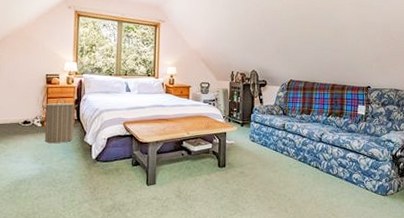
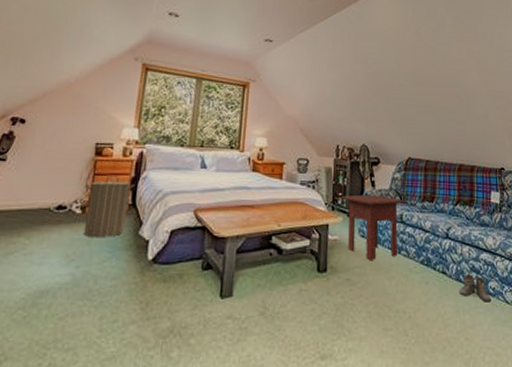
side table: none [235,109,288,158] -> present [340,194,406,260]
boots: none [328,168,355,189] -> present [459,274,492,302]

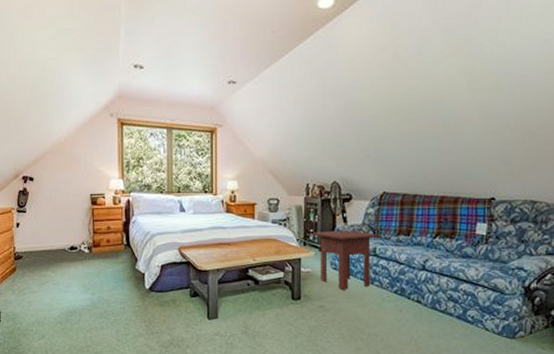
laundry hamper: present [83,175,134,238] -> none [88,220,127,272]
boots: present [459,274,492,302] -> none [434,303,470,329]

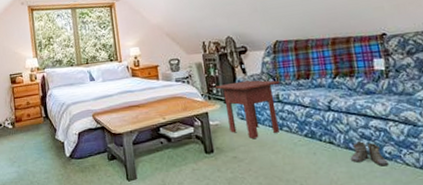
boots: none [434,303,470,329] -> present [350,141,389,166]

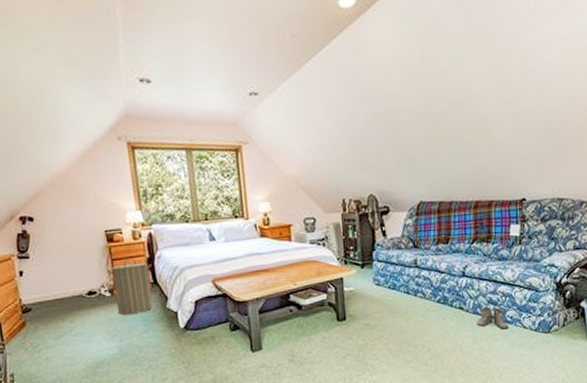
laundry hamper: none [10,96,45,145] -> present [107,258,153,316]
side table: present [215,80,280,139] -> none [352,244,419,305]

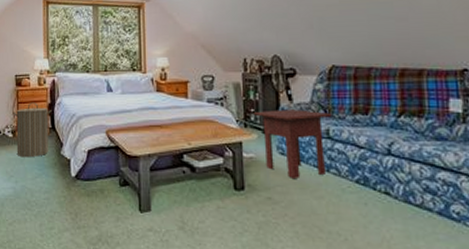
side table: none [352,244,419,305] -> present [253,109,332,178]
boots: present [476,306,509,330] -> none [408,195,456,229]

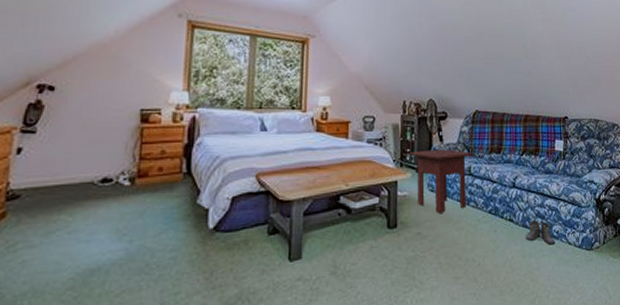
laundry hamper: present [12,102,51,158] -> none [132,142,188,210]
boots: none [408,195,456,229] -> present [525,220,556,245]

